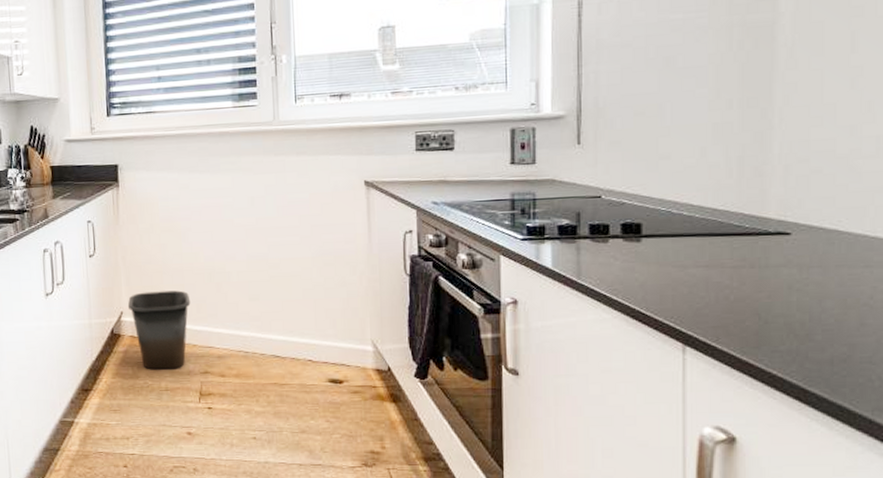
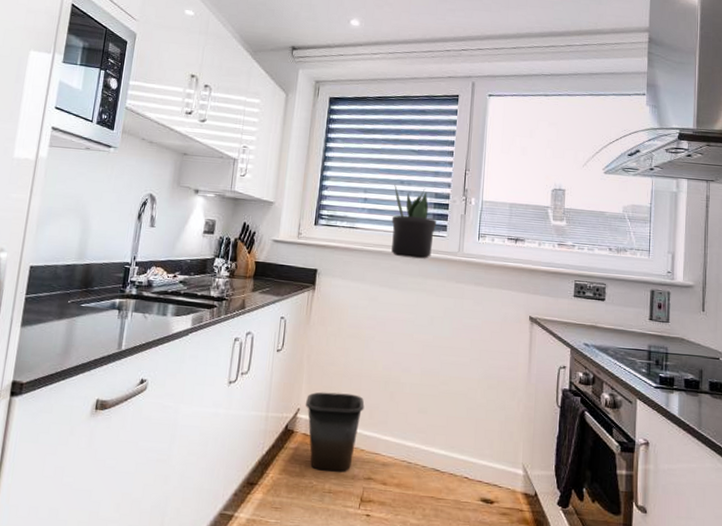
planter: none [190,54,245,137] -> present [391,185,437,259]

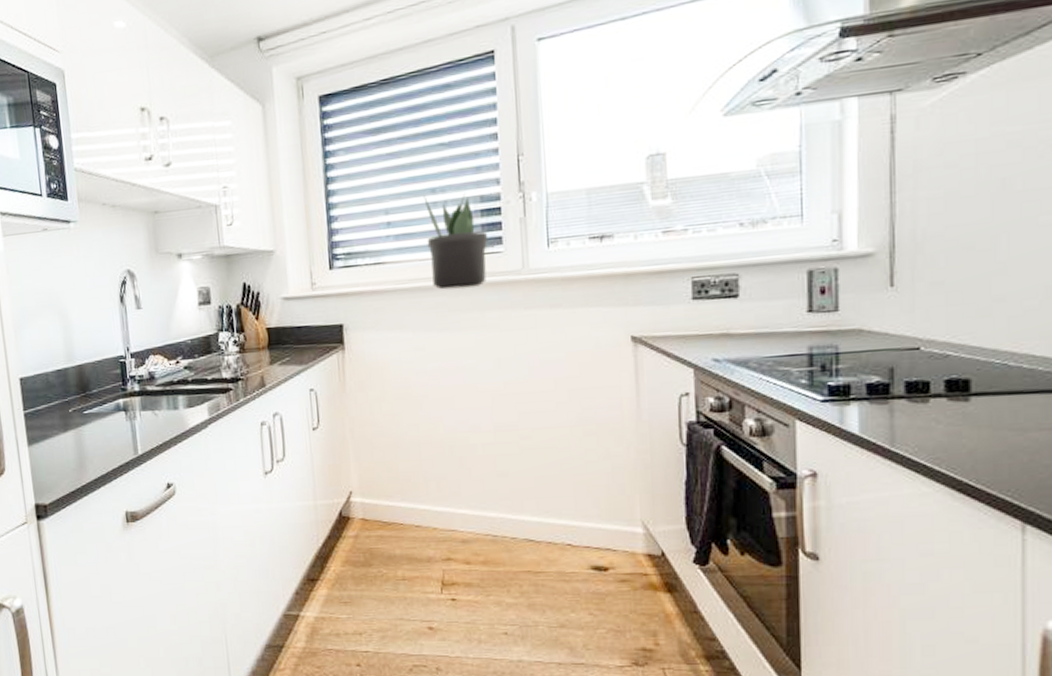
waste bin: present [305,391,365,472] -> none [357,466,430,557]

